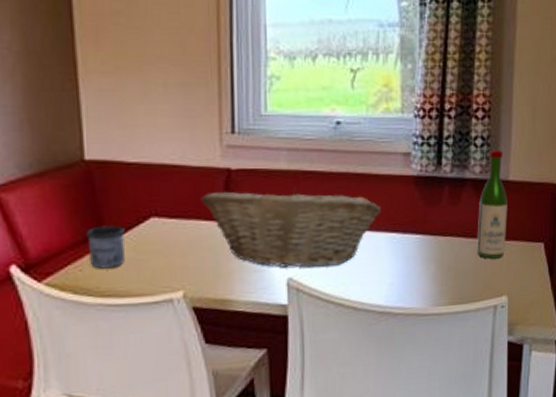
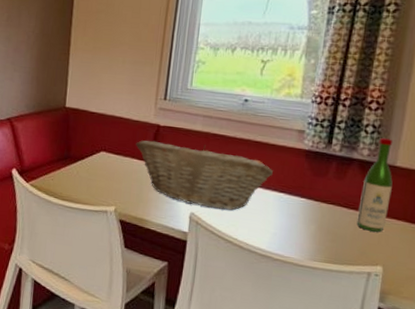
mug: present [85,225,125,269] -> none [59,152,84,182]

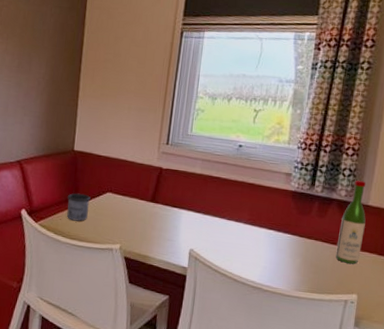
mug: none [59,152,84,182] -> present [67,193,91,221]
fruit basket: present [136,140,273,210] -> none [140,182,264,247]

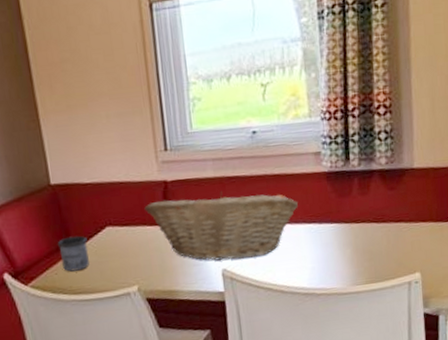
fruit basket: none [140,182,264,247] -> present [144,192,298,261]
wine bottle: present [335,180,366,264] -> none [387,141,415,241]

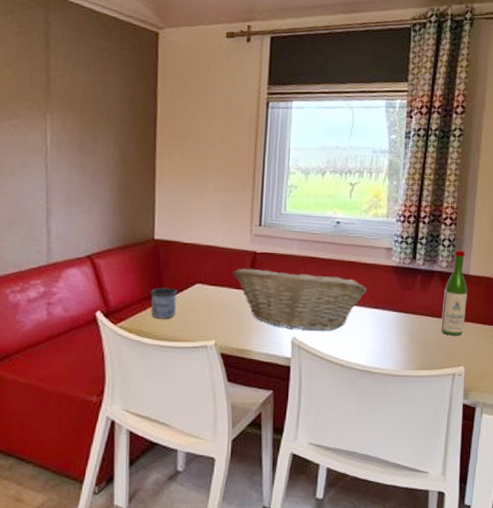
wine bottle: none [387,141,415,241] -> present [441,250,468,336]

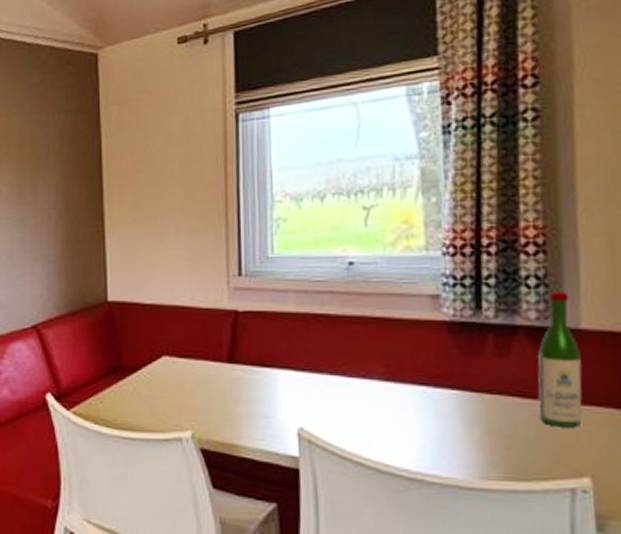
mug: present [150,287,178,319] -> none [106,362,140,402]
fruit basket: present [233,268,366,331] -> none [208,331,405,419]

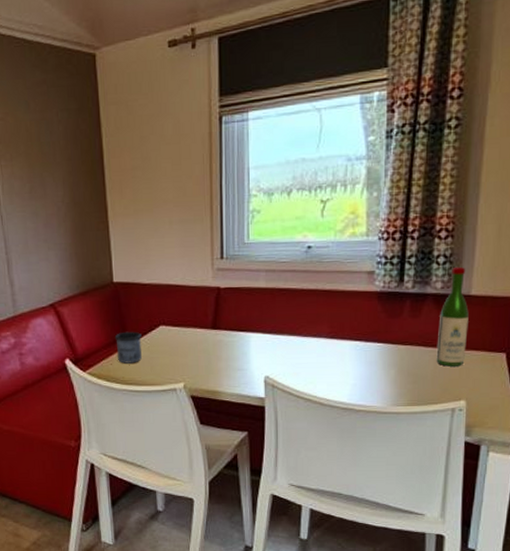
mug: none [106,362,140,402] -> present [114,331,142,364]

